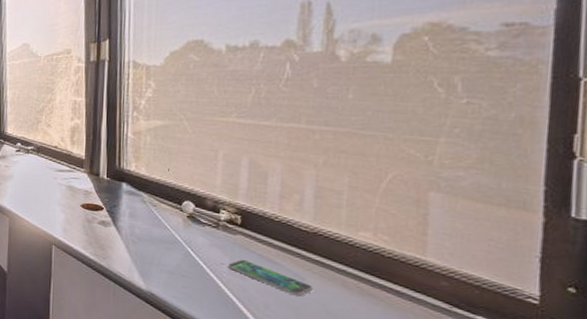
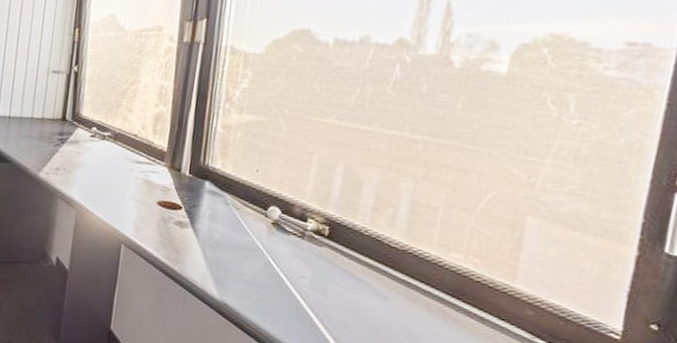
smartphone: present [228,260,314,297] -> none [310,274,397,317]

